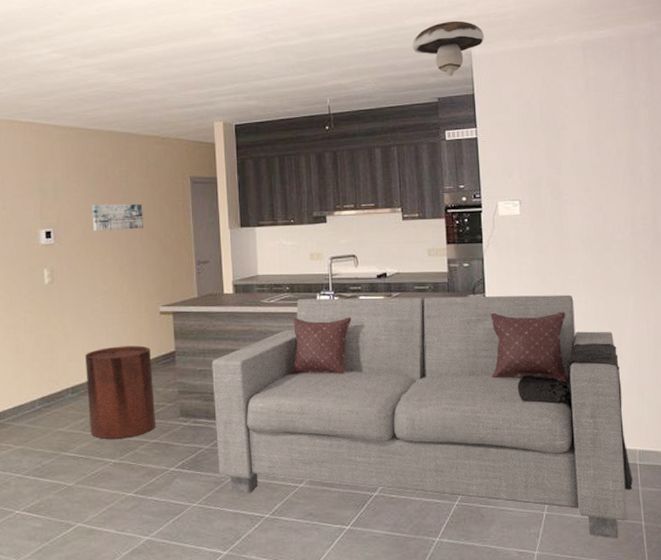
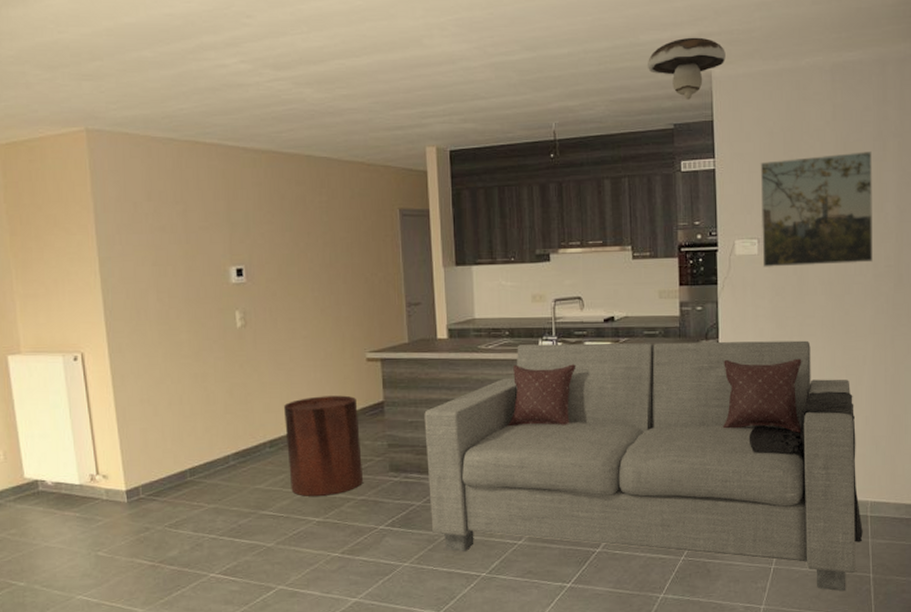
wall art: present [92,203,143,232] -> none [289,238,347,269]
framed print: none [519,119,630,228] -> present [760,152,873,268]

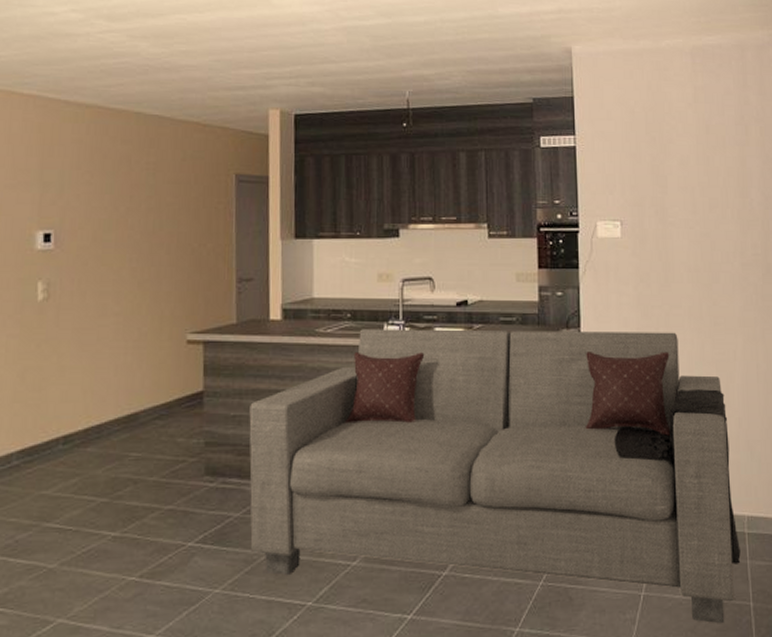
trash can: present [284,395,363,496] -> none [84,383,173,505]
mushroom: present [647,37,726,100] -> none [505,12,586,75]
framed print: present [760,152,873,268] -> none [622,135,740,253]

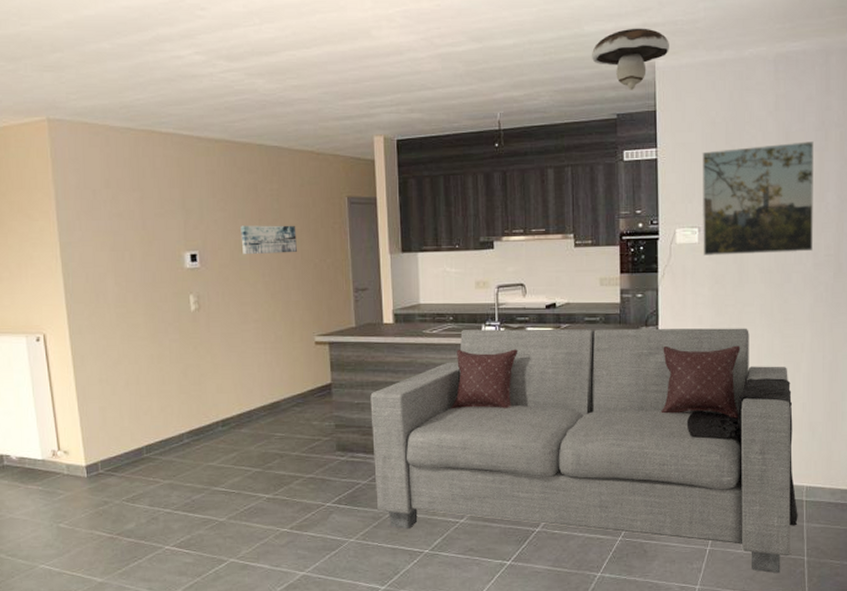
wall art: none [106,202,174,236] -> present [241,225,297,255]
mushroom: none [505,12,586,75] -> present [591,28,669,90]
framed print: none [622,135,740,253] -> present [702,141,814,257]

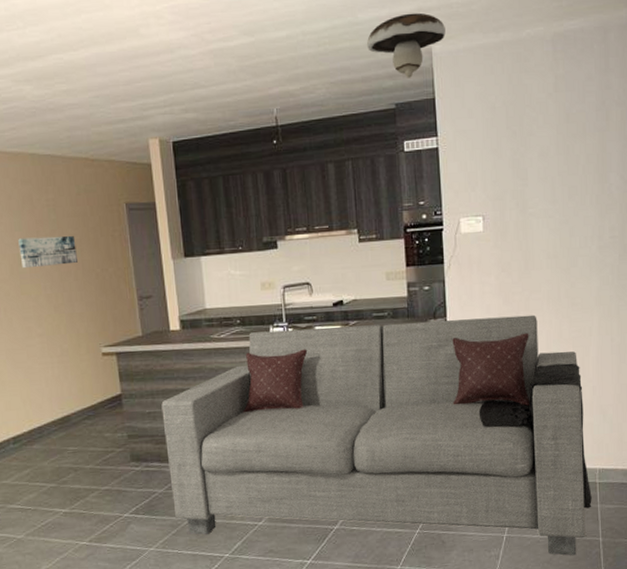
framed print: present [702,141,814,257] -> none [483,122,597,245]

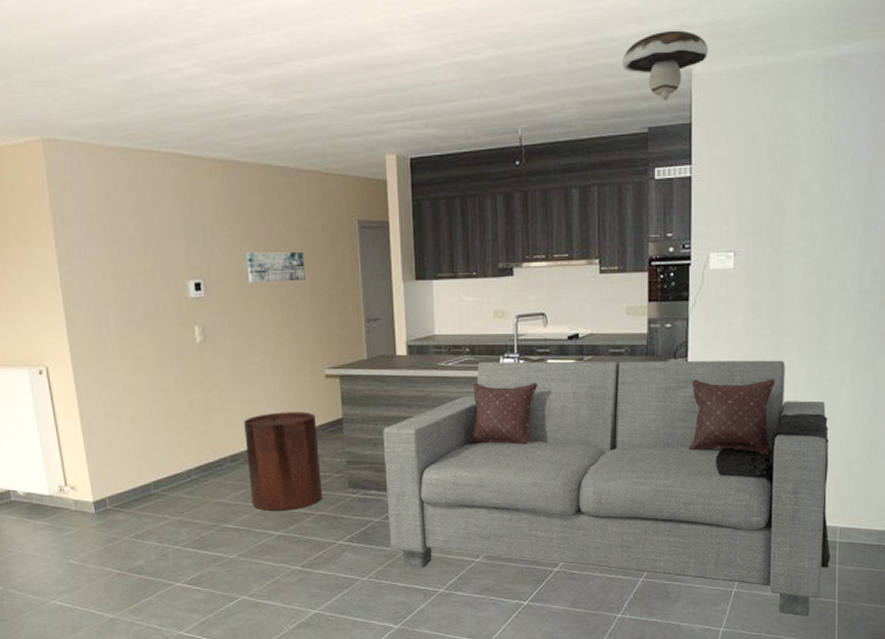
trash can: none [25,390,105,489] -> present [244,412,322,511]

